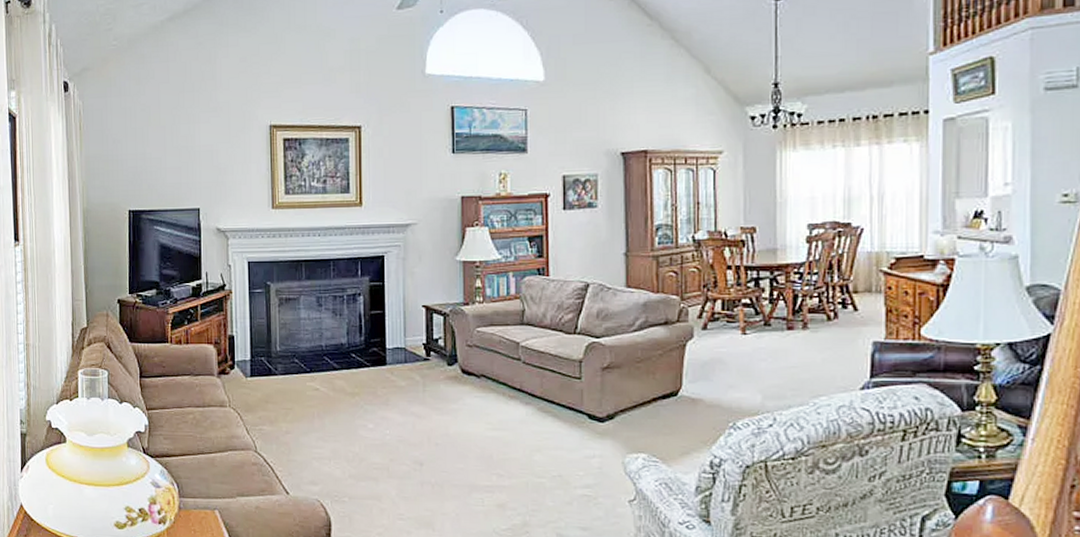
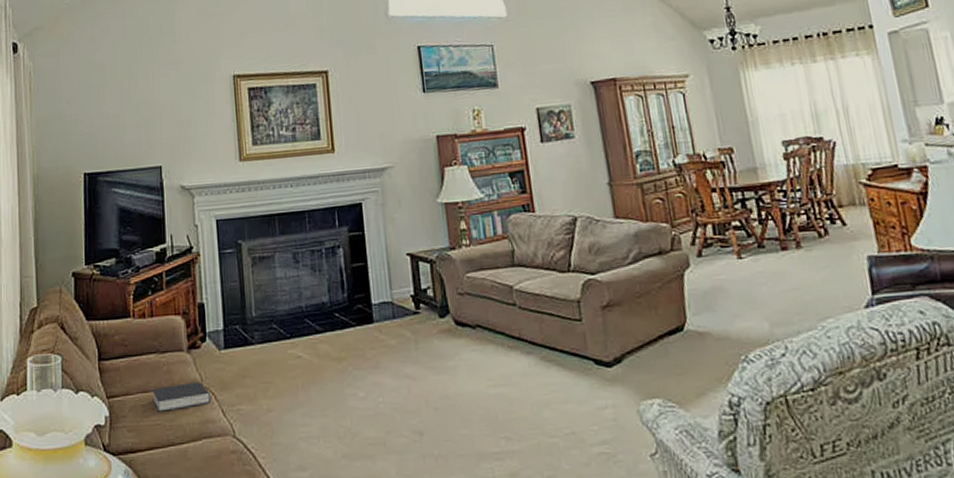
book: none [185,403,237,425] -> present [152,382,212,412]

